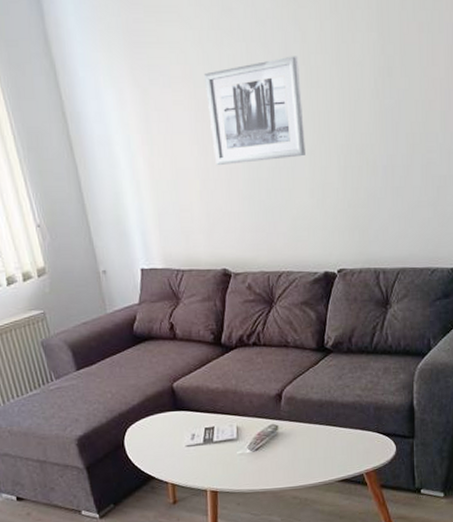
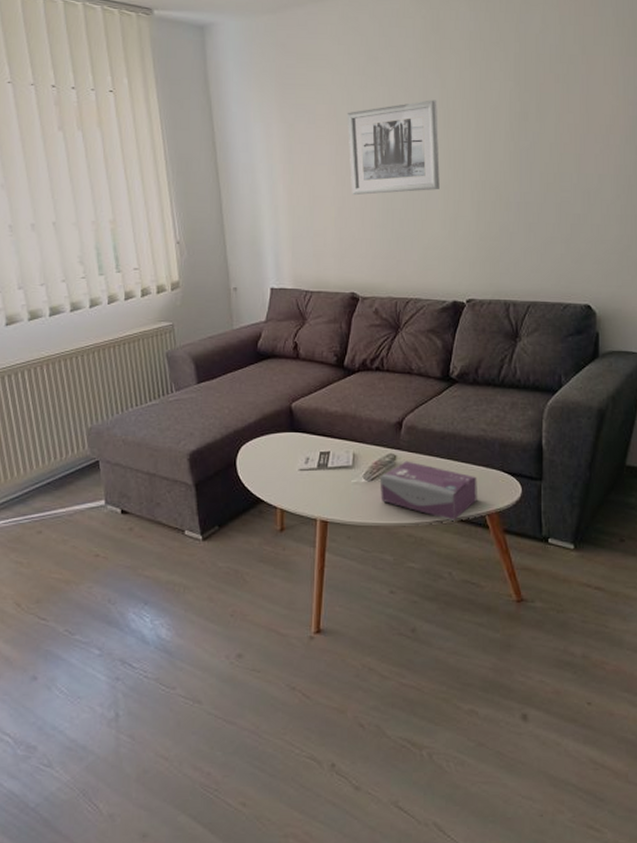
tissue box: none [263,429,356,481] -> present [379,461,477,521]

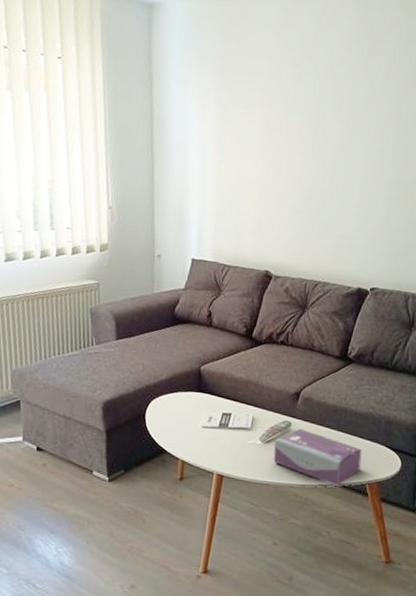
wall art: present [347,100,440,195] -> none [275,98,364,184]

